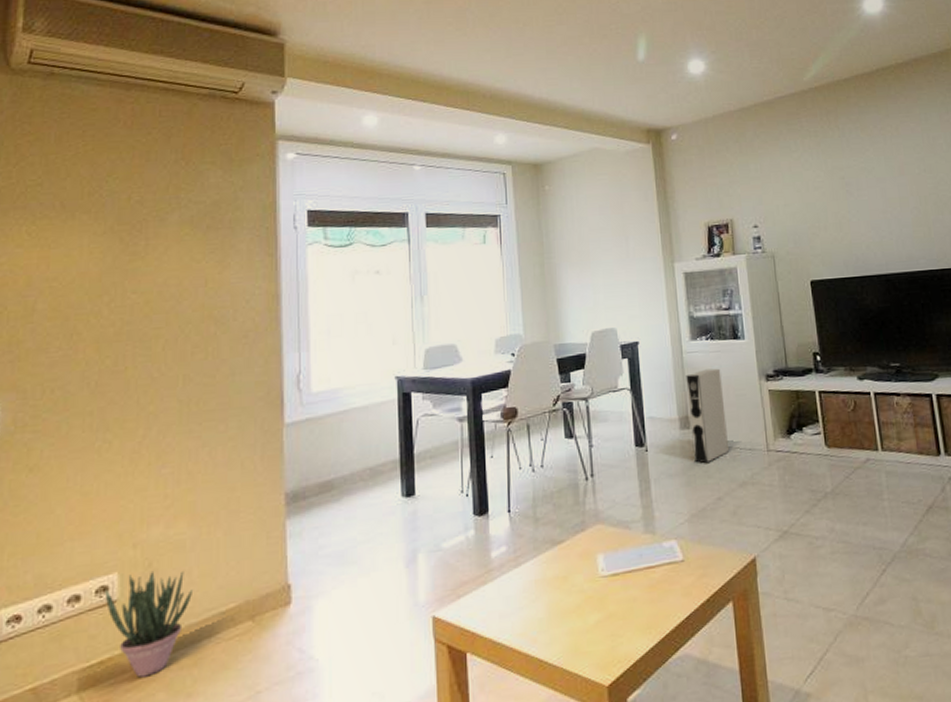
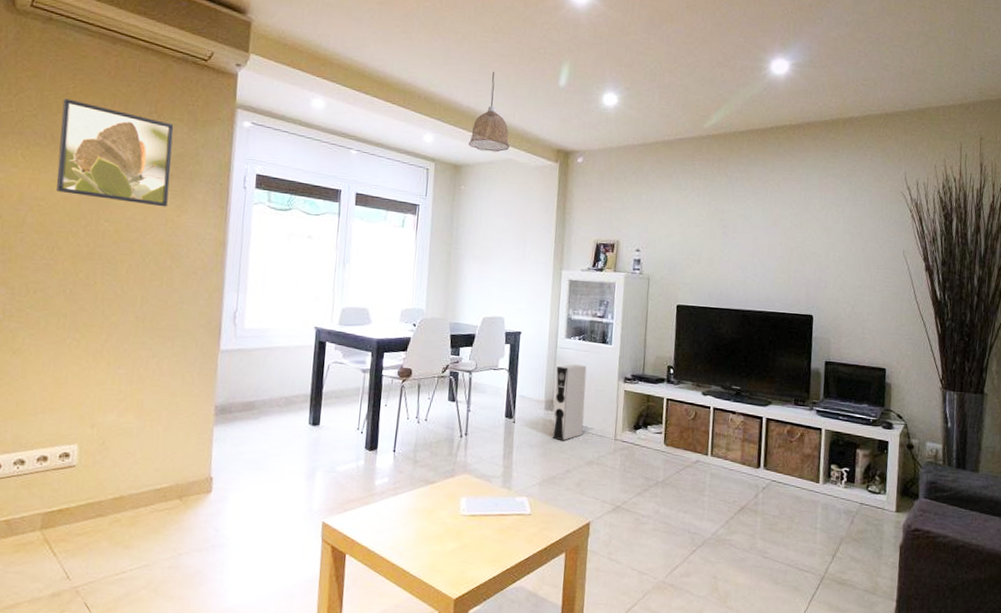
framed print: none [70,159,206,268] -> present [56,98,174,207]
potted plant: present [105,570,194,678] -> none [66,447,136,527]
pendant lamp: none [547,56,593,144] -> present [469,72,510,152]

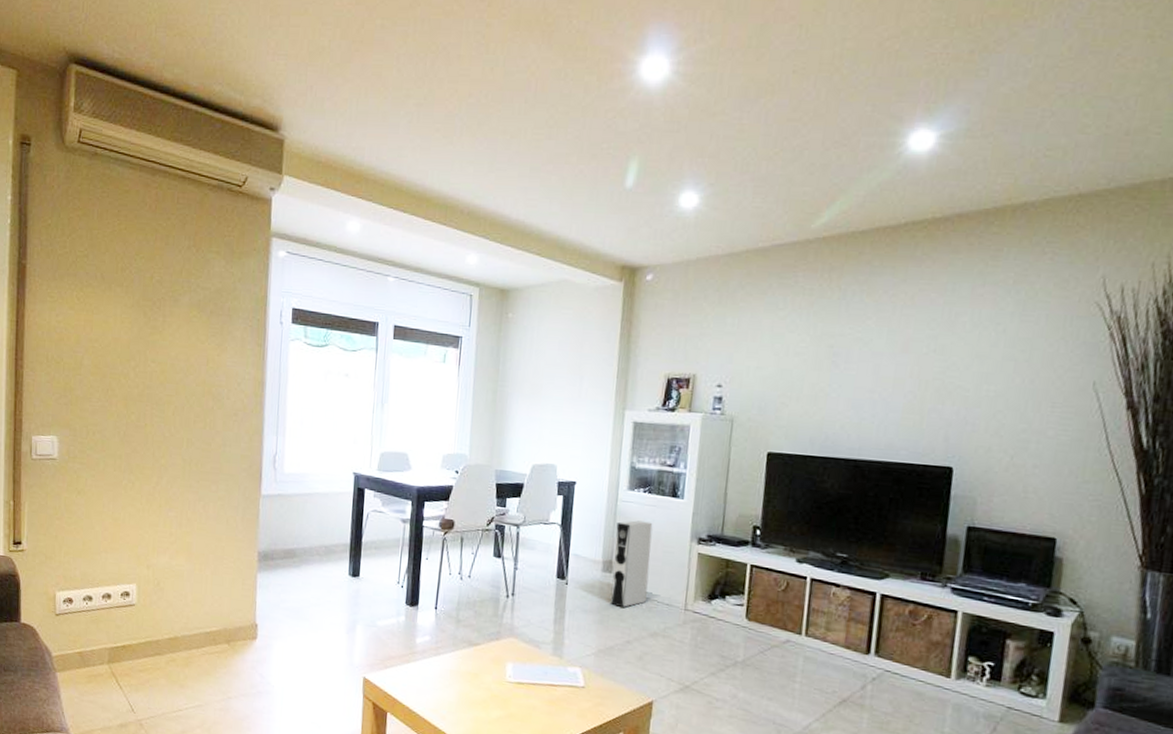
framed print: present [56,98,174,207] -> none [107,237,212,346]
pendant lamp: present [469,72,510,152] -> none [518,176,565,272]

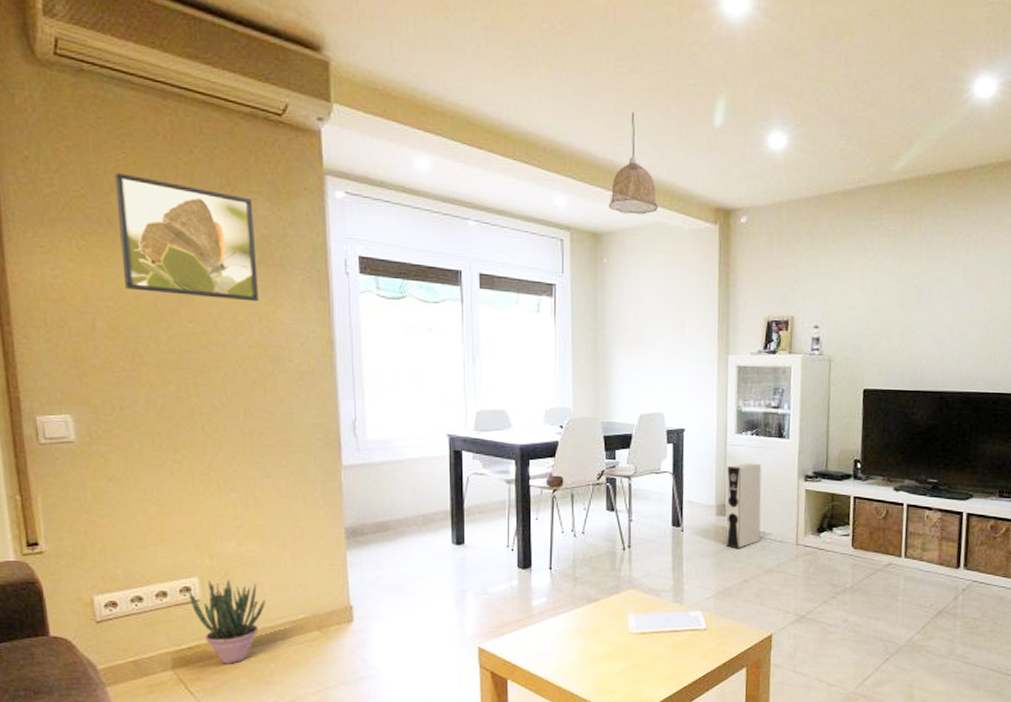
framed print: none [107,237,212,346] -> present [115,173,258,302]
potted plant: none [127,588,188,665] -> present [188,579,267,664]
pendant lamp: none [518,176,565,272] -> present [609,112,658,215]

